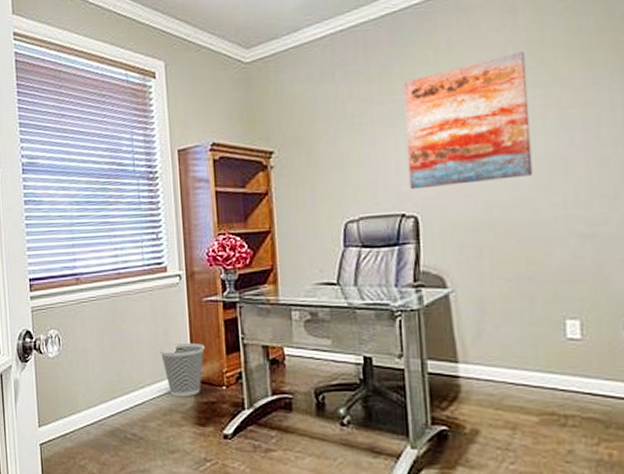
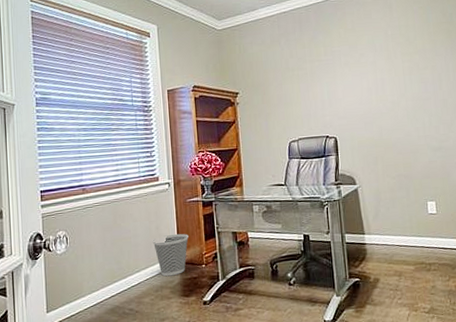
wall art: present [403,51,533,190] -> none [325,33,405,120]

